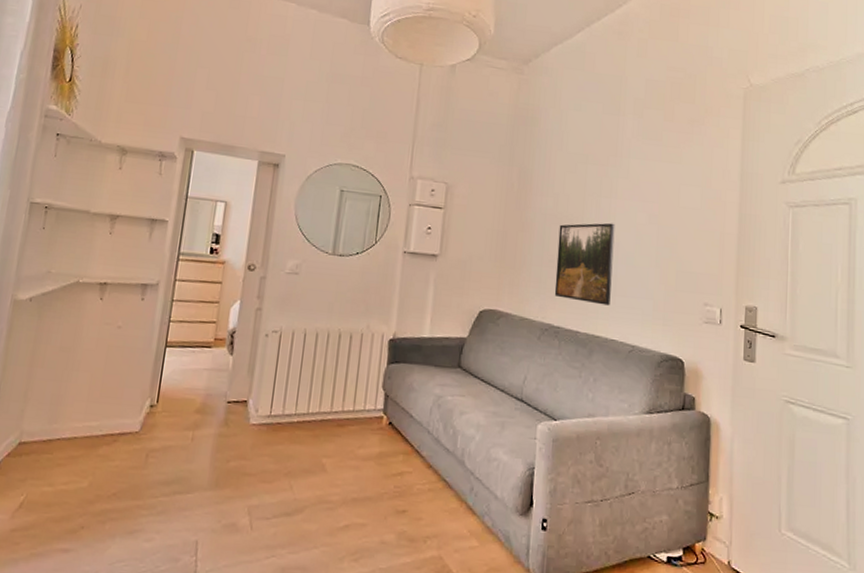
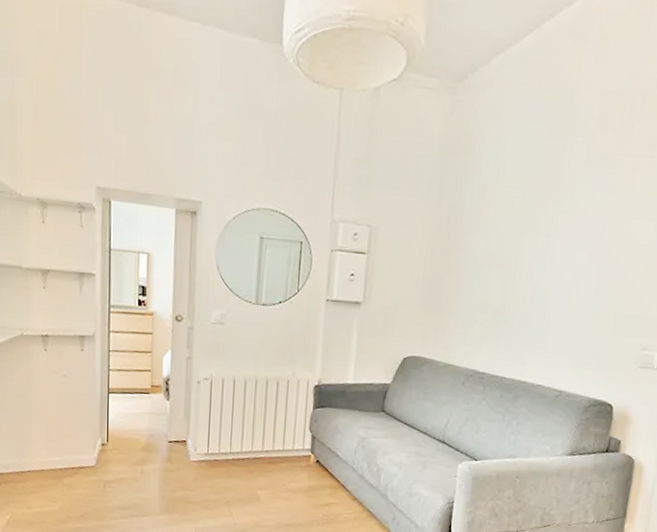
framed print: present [554,222,615,306] -> none [481,264,552,351]

